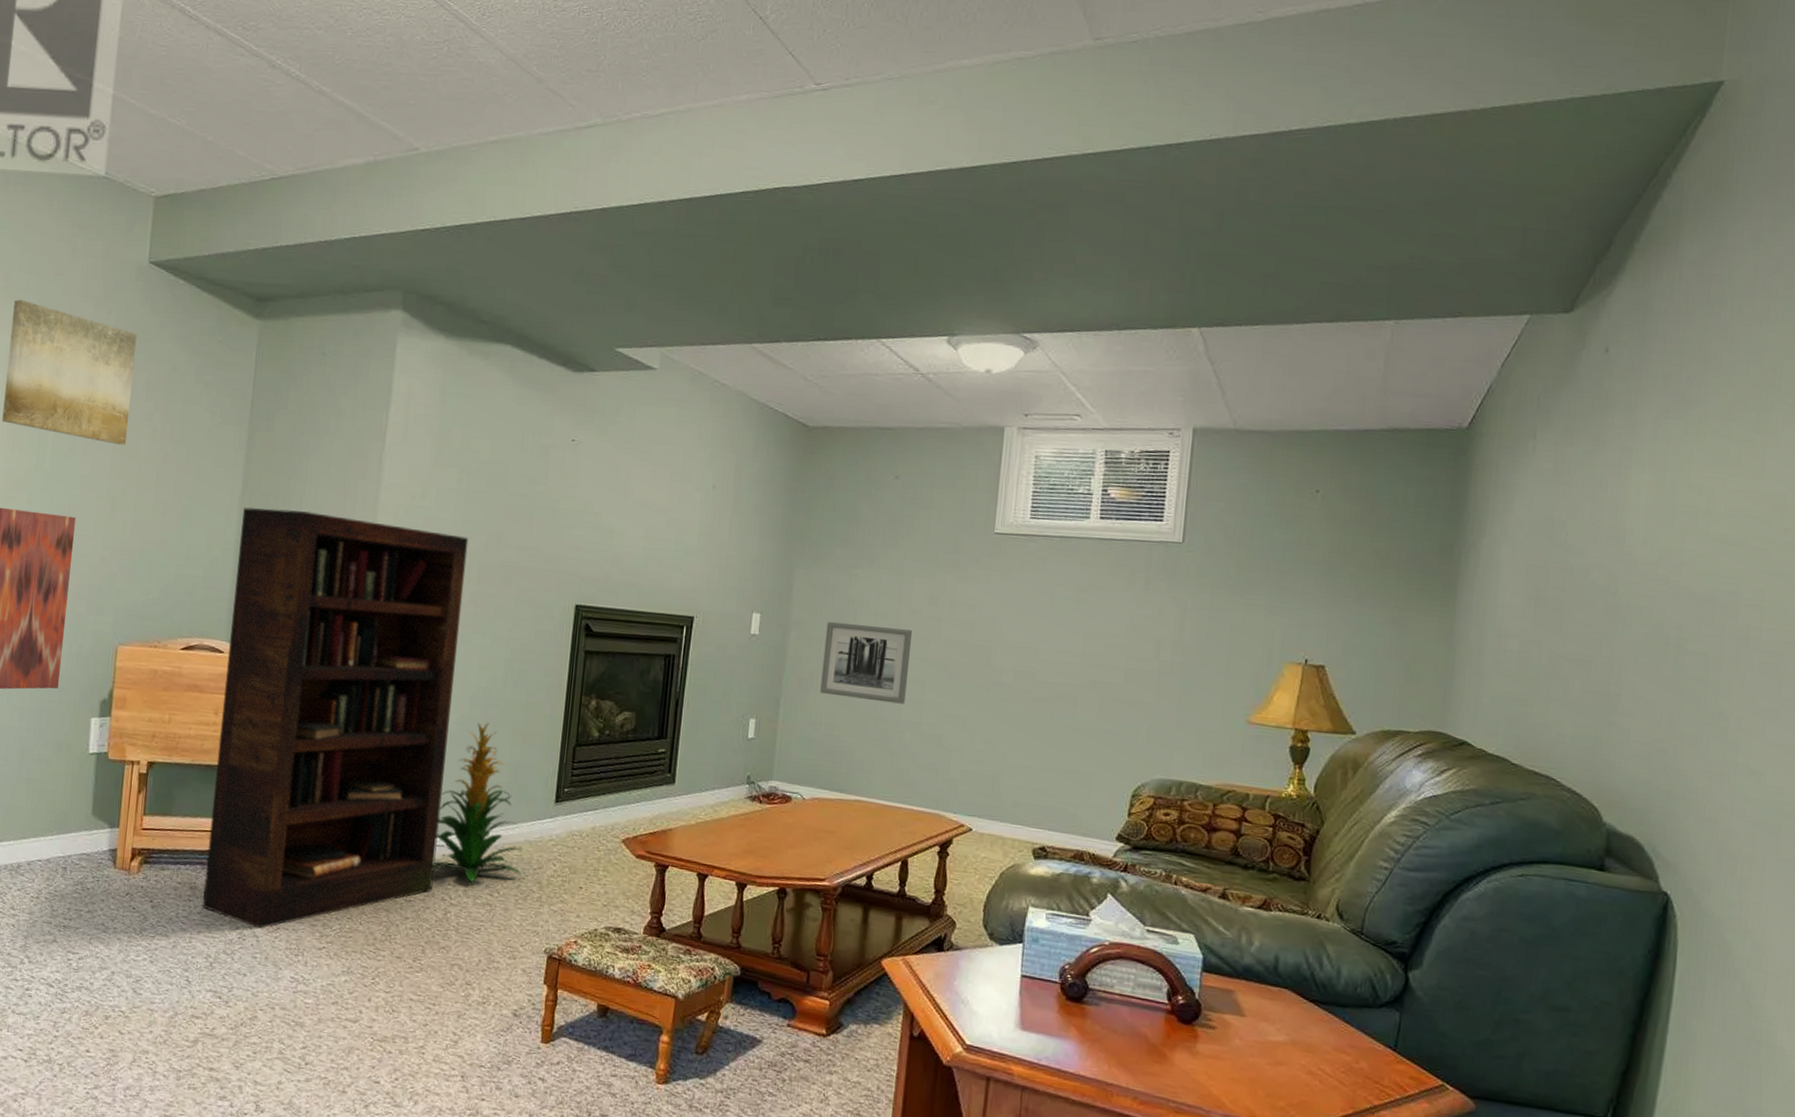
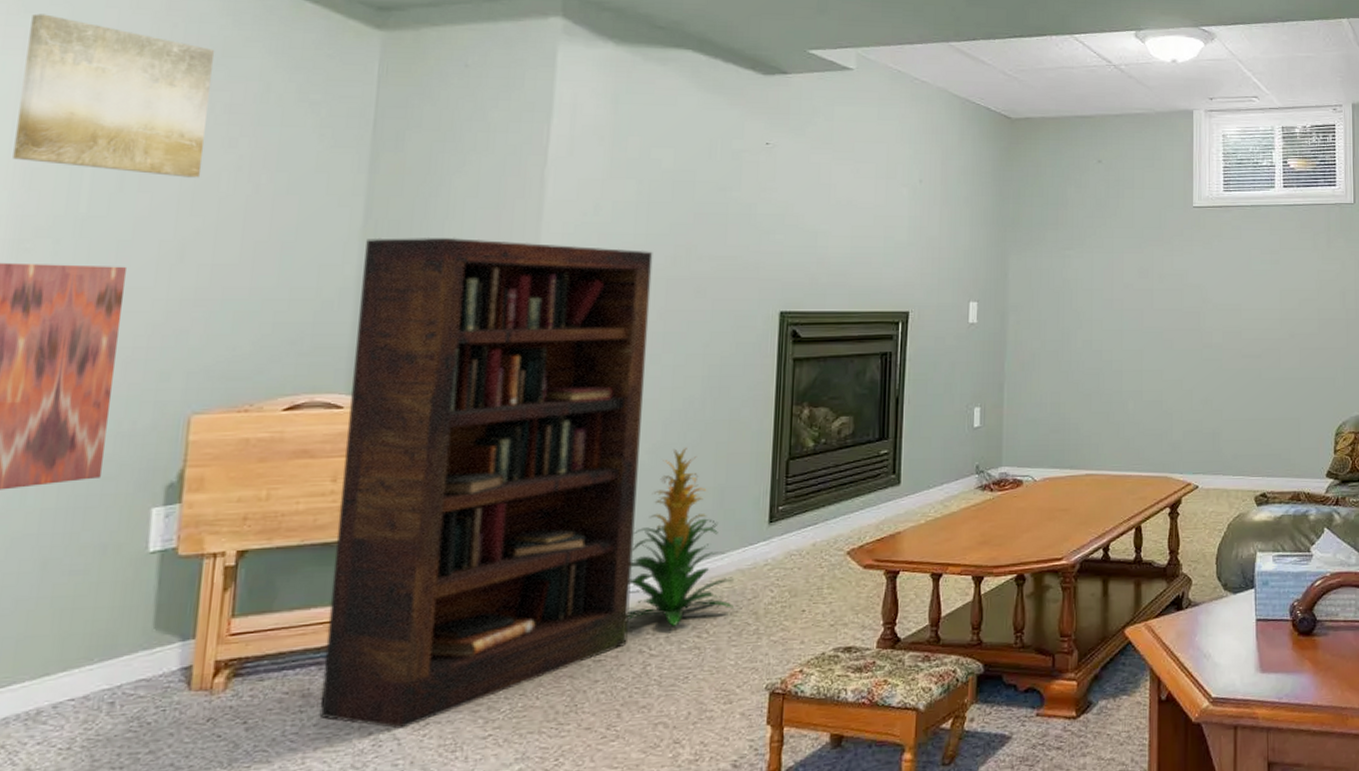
wall art: present [820,621,913,704] -> none [1043,303,1127,376]

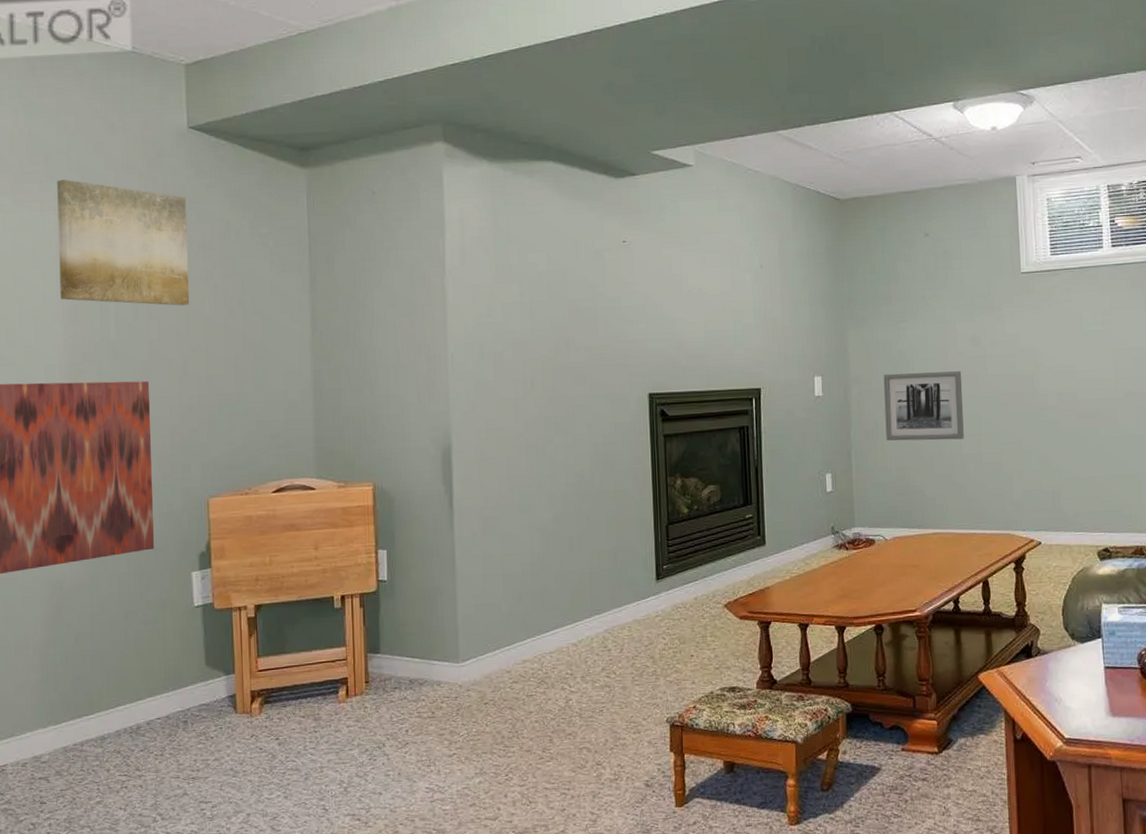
bookcase: present [319,237,653,729] -> none [316,342,551,747]
indoor plant: present [627,447,735,626] -> none [546,515,634,668]
wall art: none [1043,303,1127,376] -> present [883,371,964,441]

